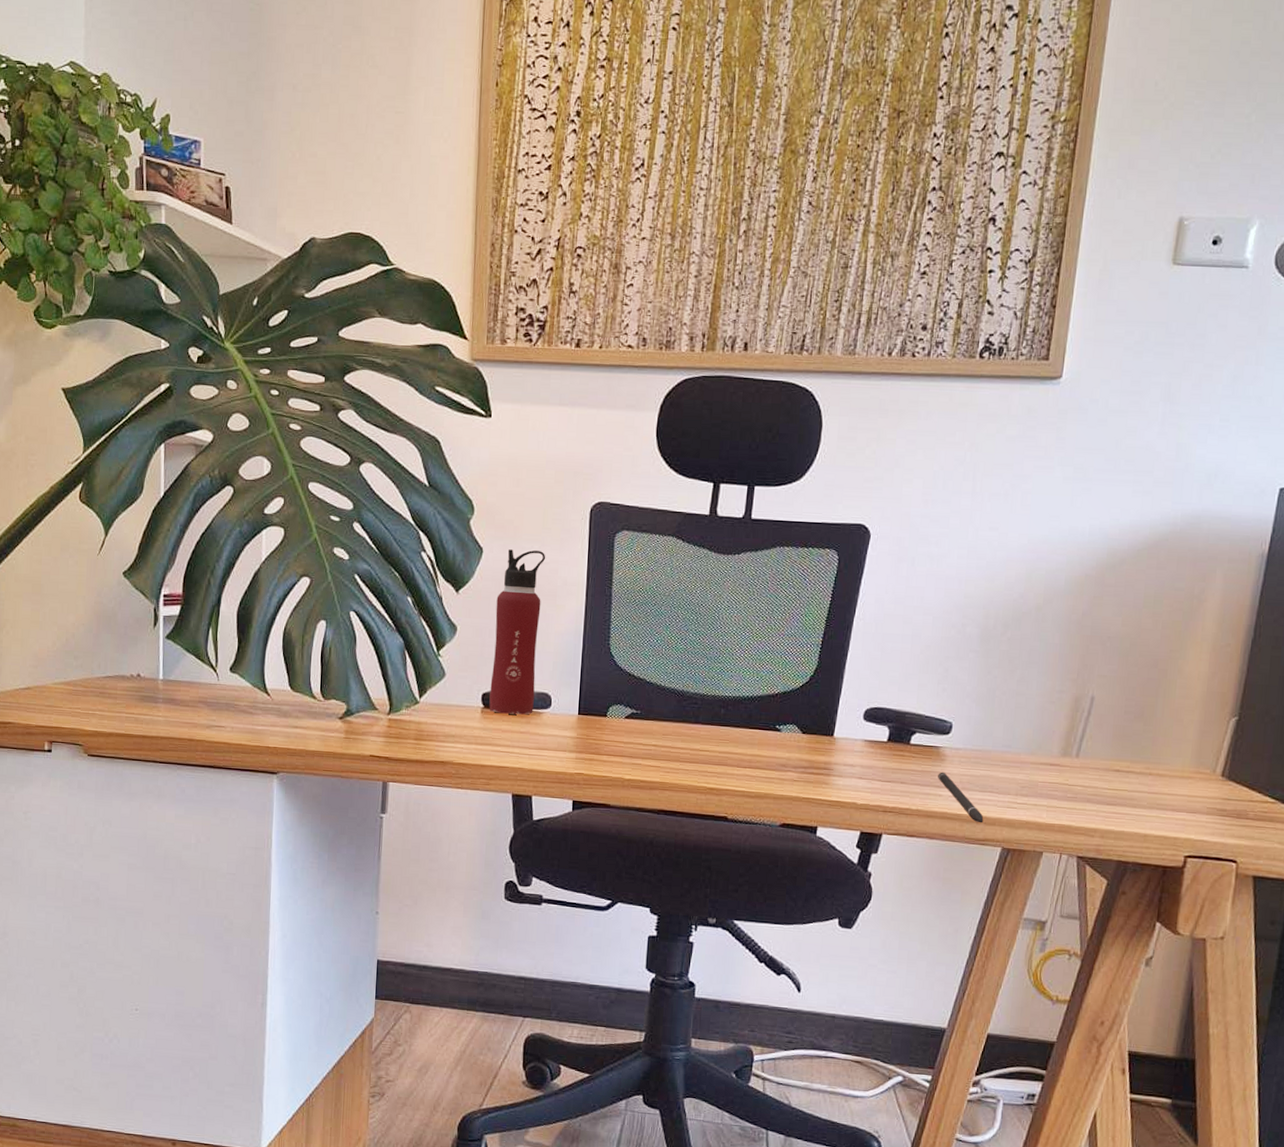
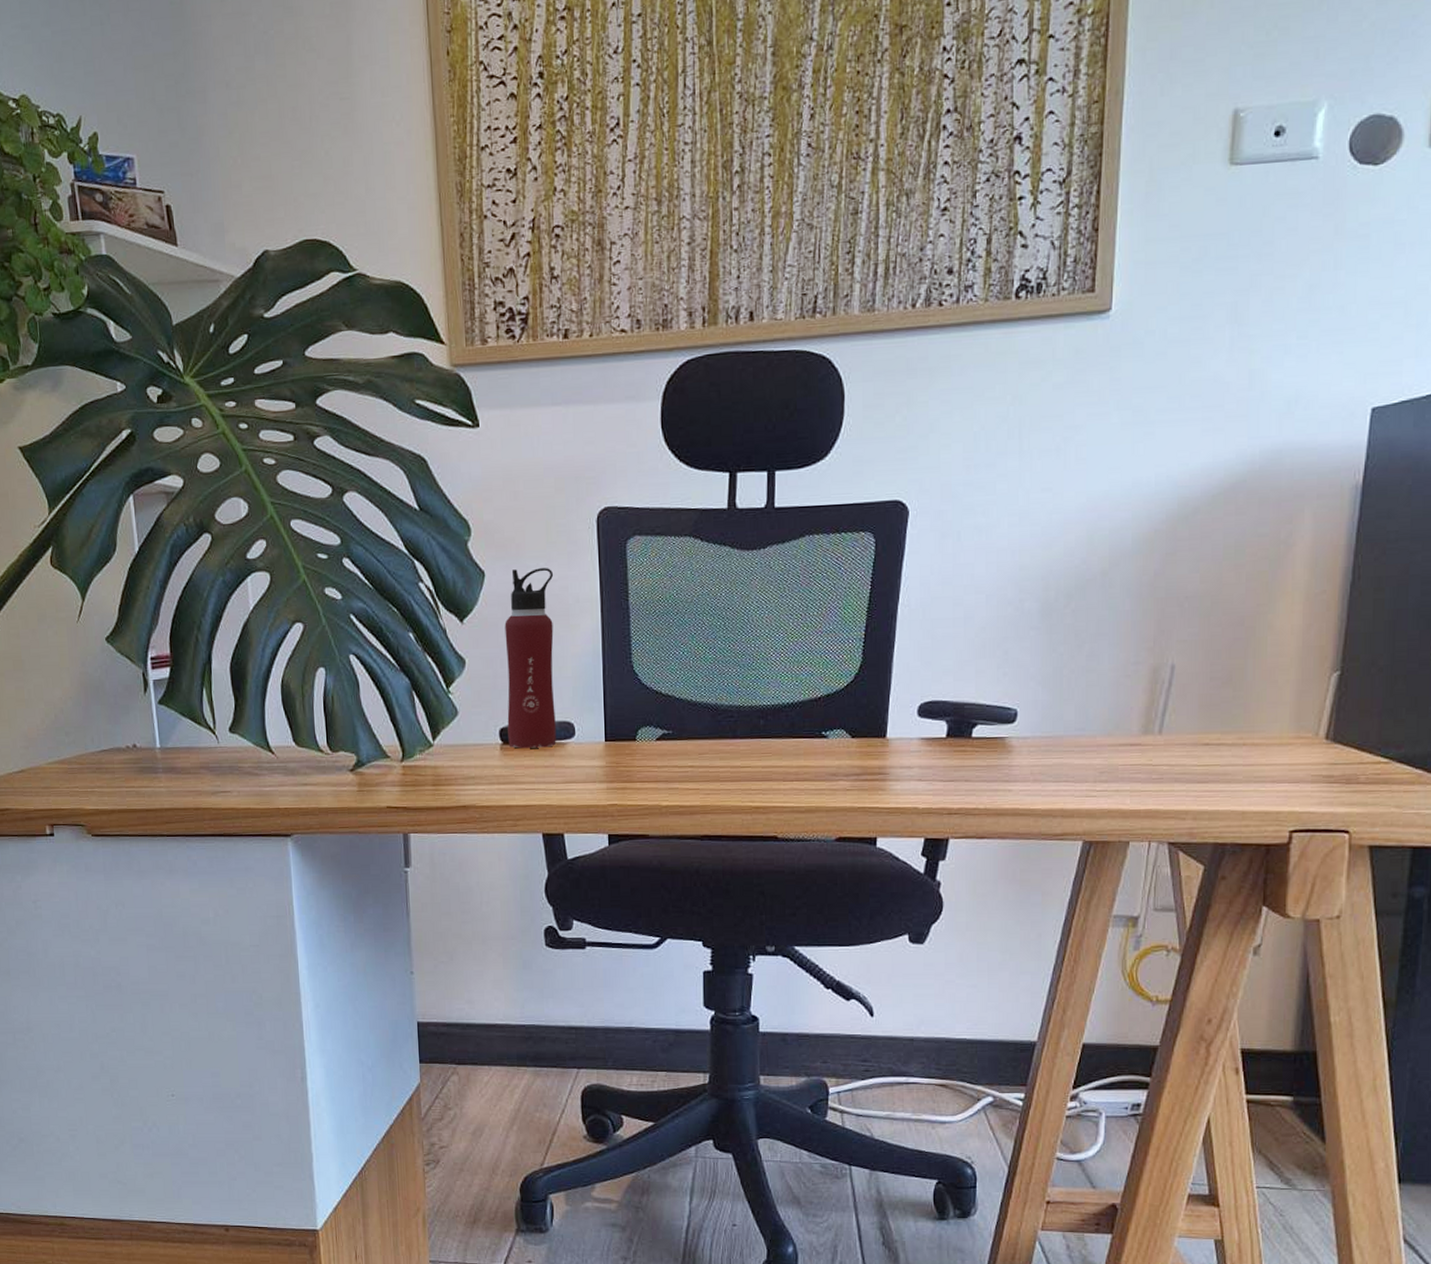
pen: present [938,772,983,822] -> none [1006,764,1059,816]

